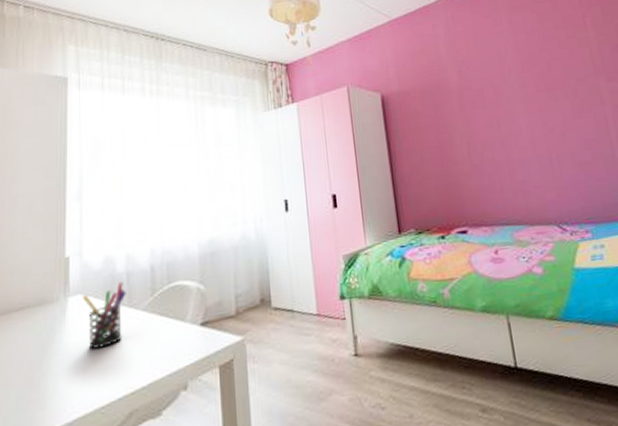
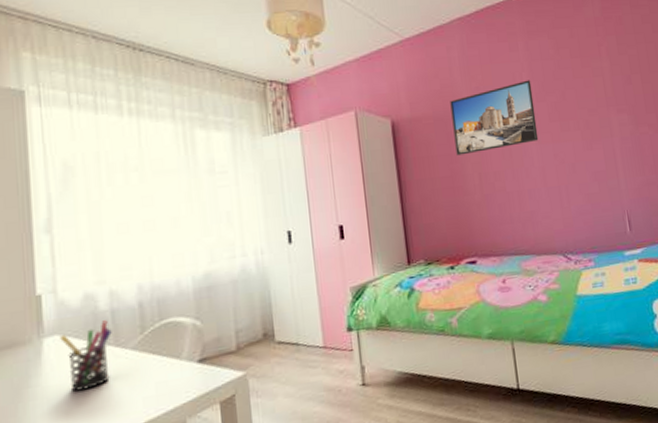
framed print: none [437,52,526,127] -> present [450,80,539,156]

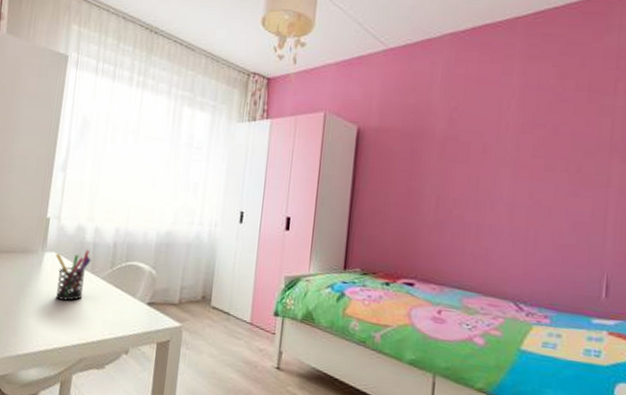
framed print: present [450,80,539,156] -> none [417,108,520,176]

